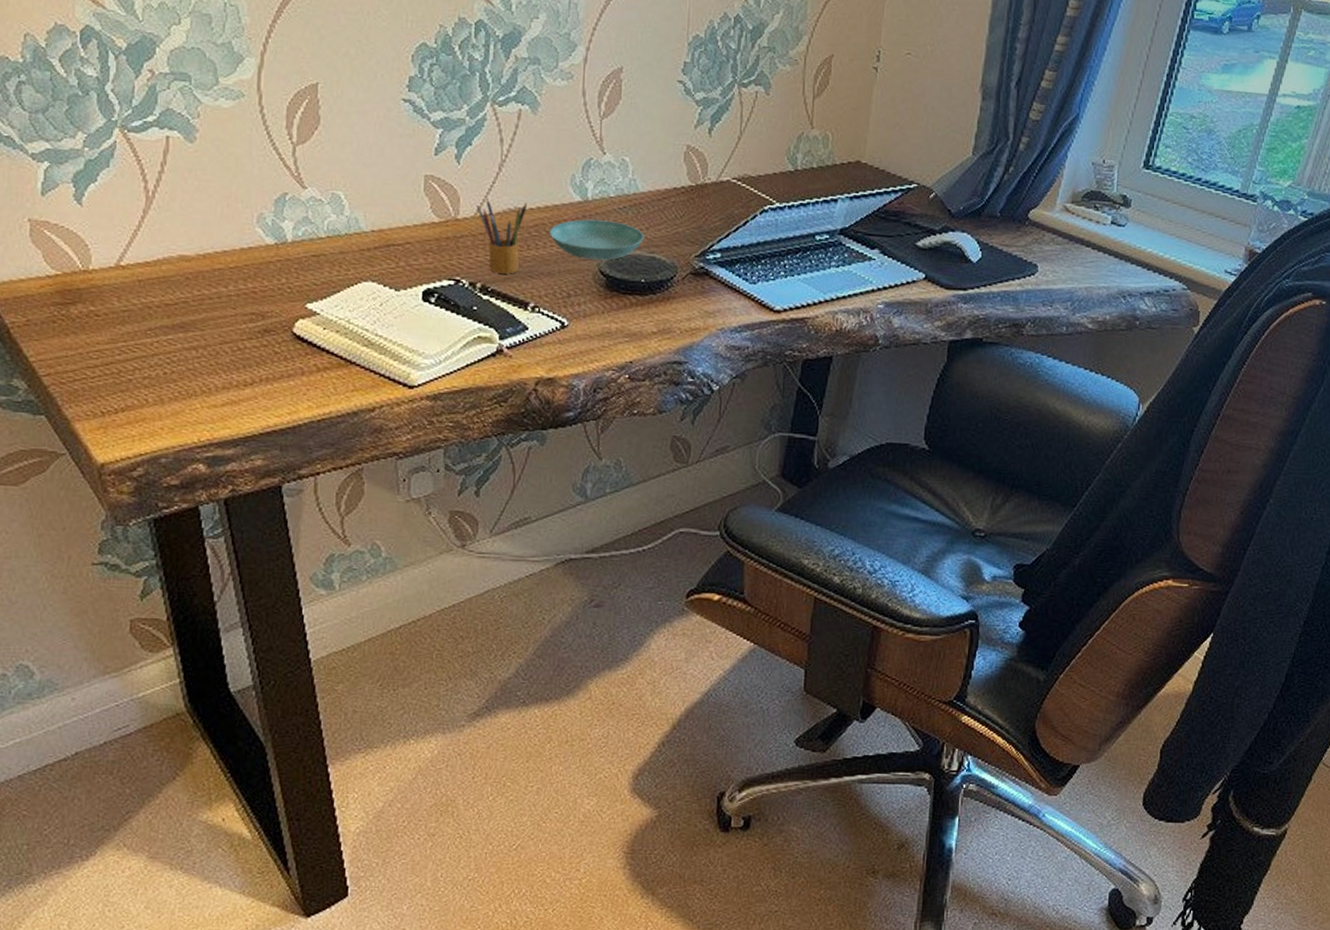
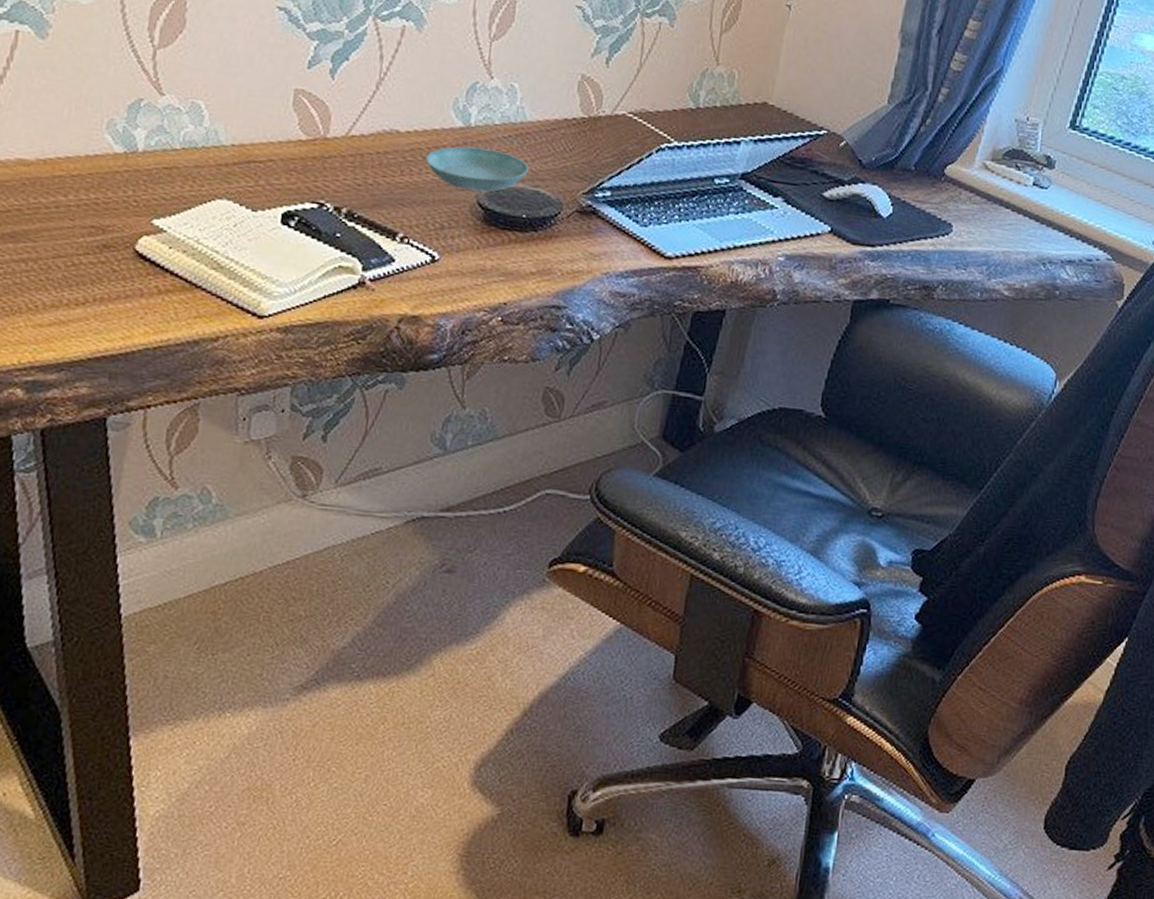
pencil box: present [476,199,527,274] -> none [348,118,404,201]

